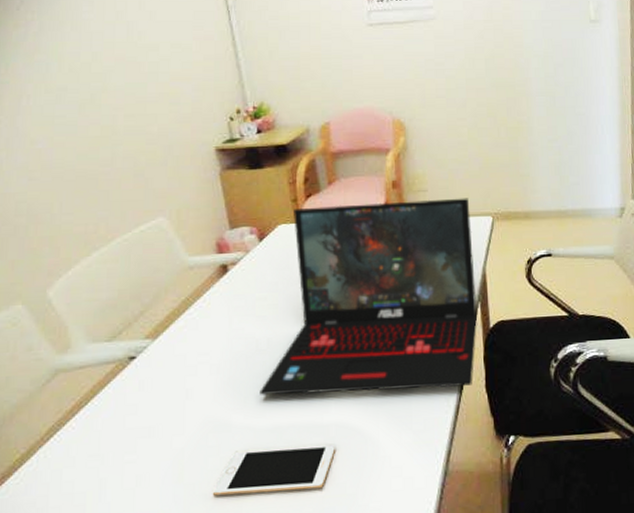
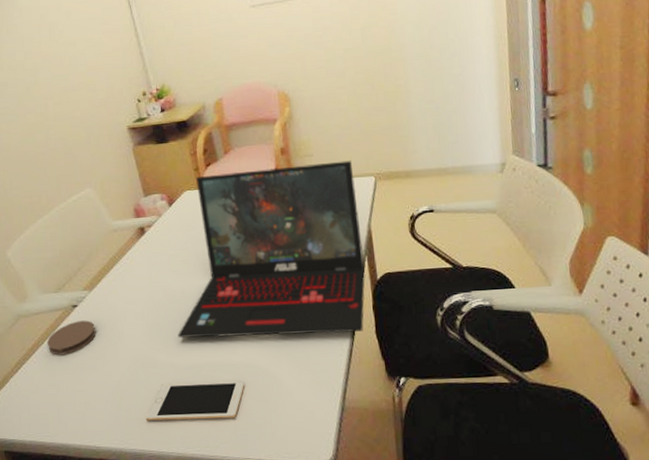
coaster: none [91,375,158,419] -> present [47,320,96,355]

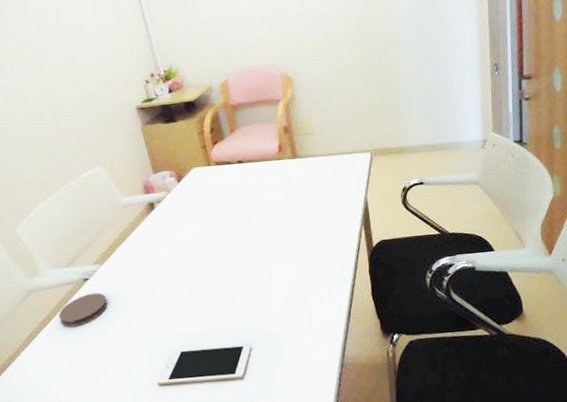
laptop: present [178,160,366,338] -> none [187,138,363,306]

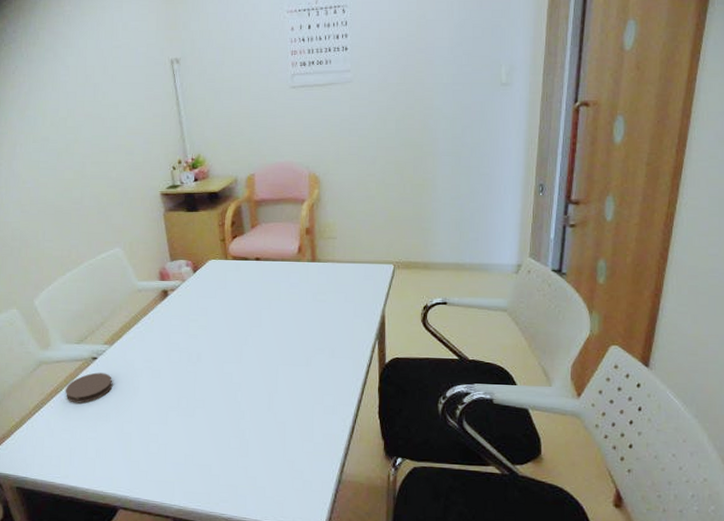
cell phone: present [157,343,252,385] -> none [151,440,249,479]

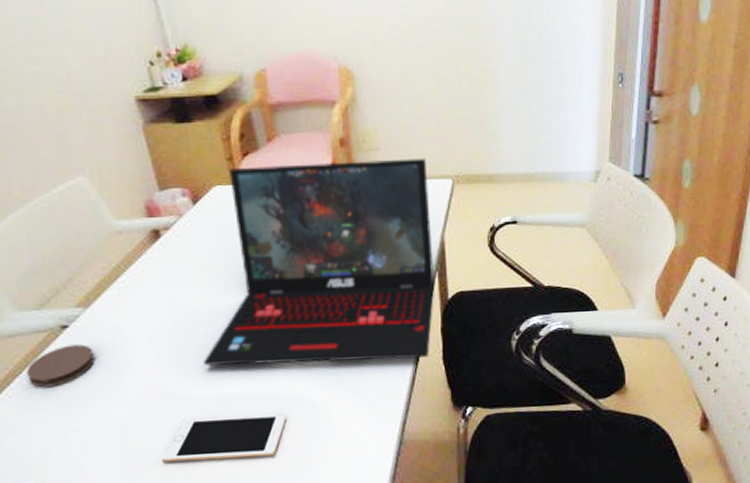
cell phone: none [151,440,249,479] -> present [161,413,287,462]
laptop: none [190,246,376,411] -> present [203,158,435,365]

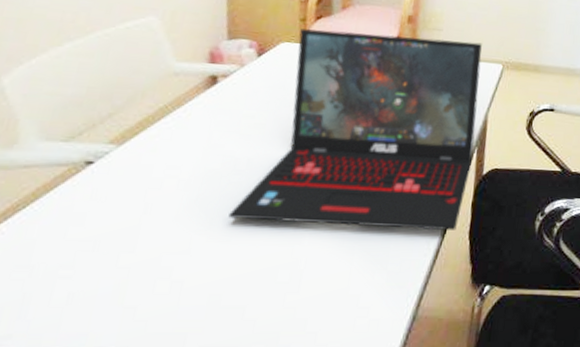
coaster: present [26,344,95,388] -> none [30,182,114,227]
cell phone: present [161,413,287,462] -> none [154,275,303,324]

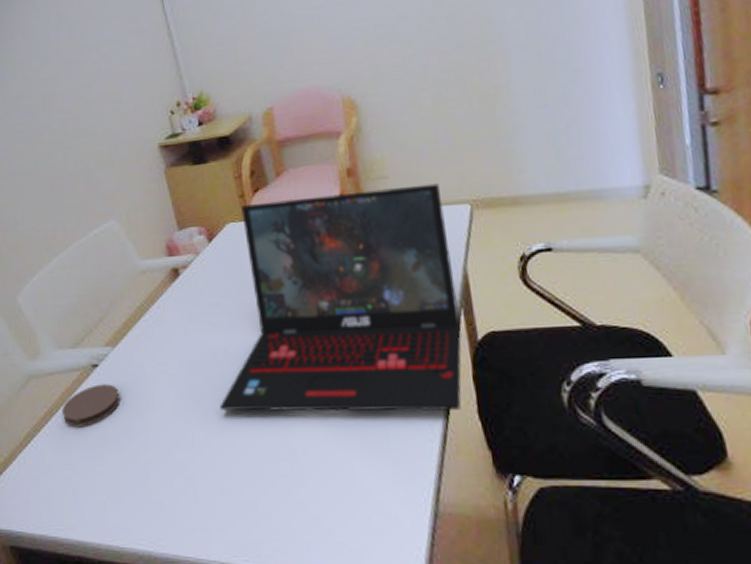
coaster: none [30,182,114,227] -> present [61,384,120,427]

